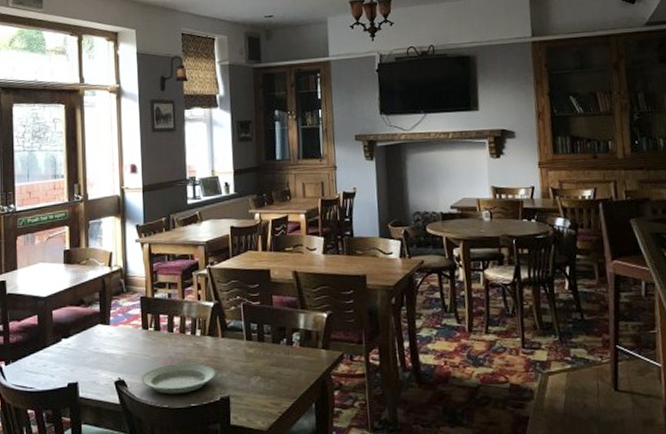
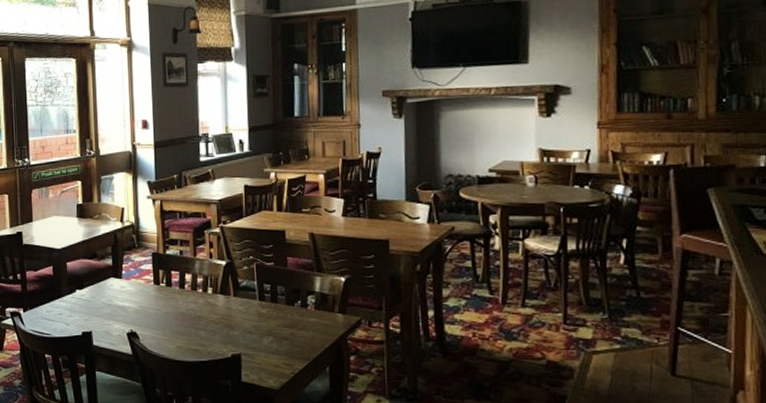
plate: present [141,363,216,394] -> none [153,319,228,349]

